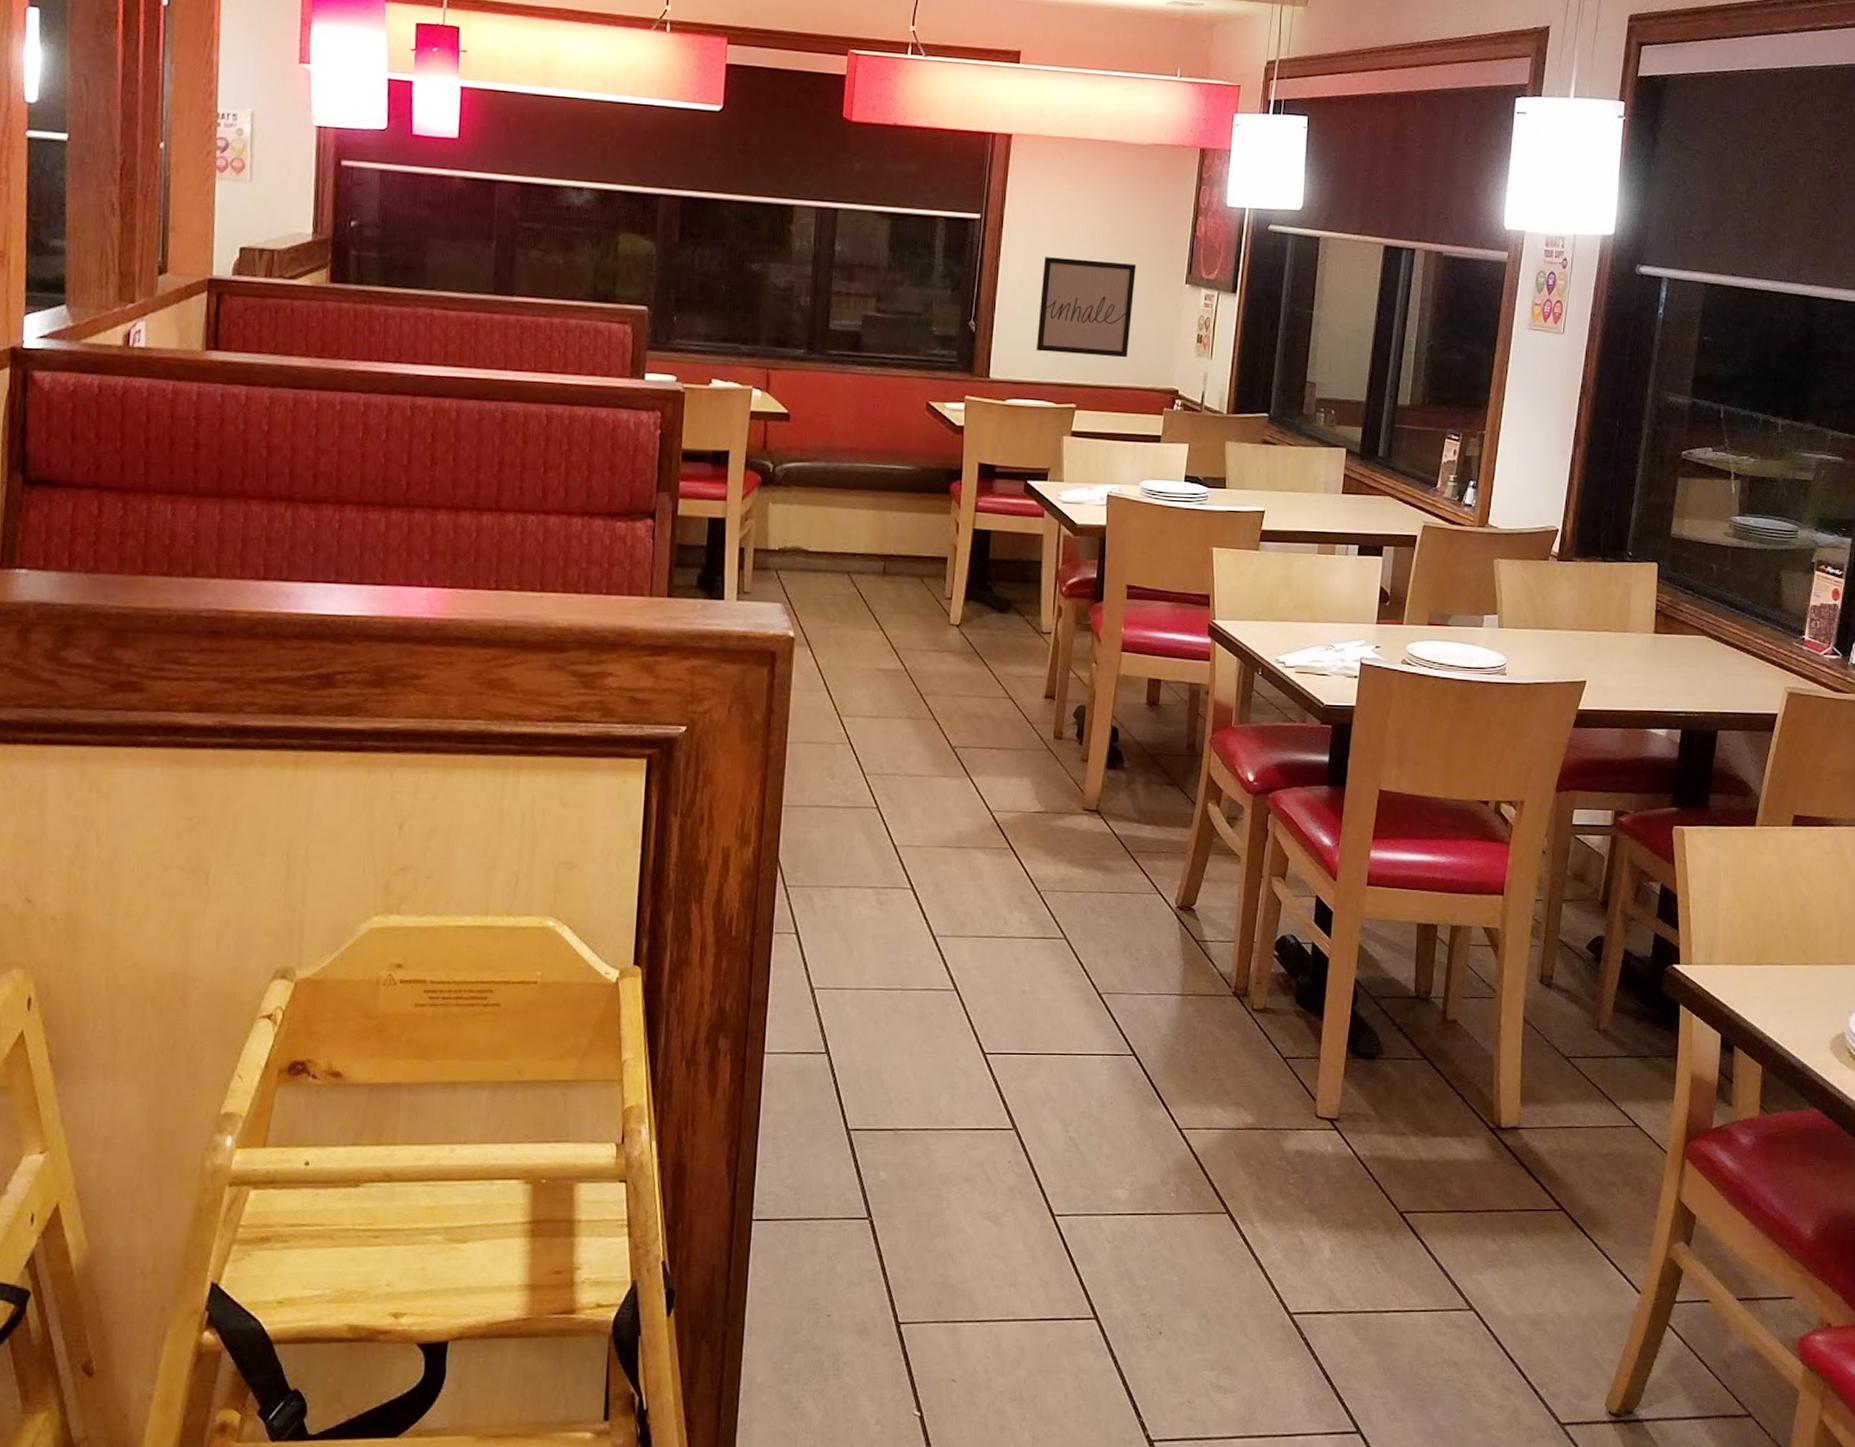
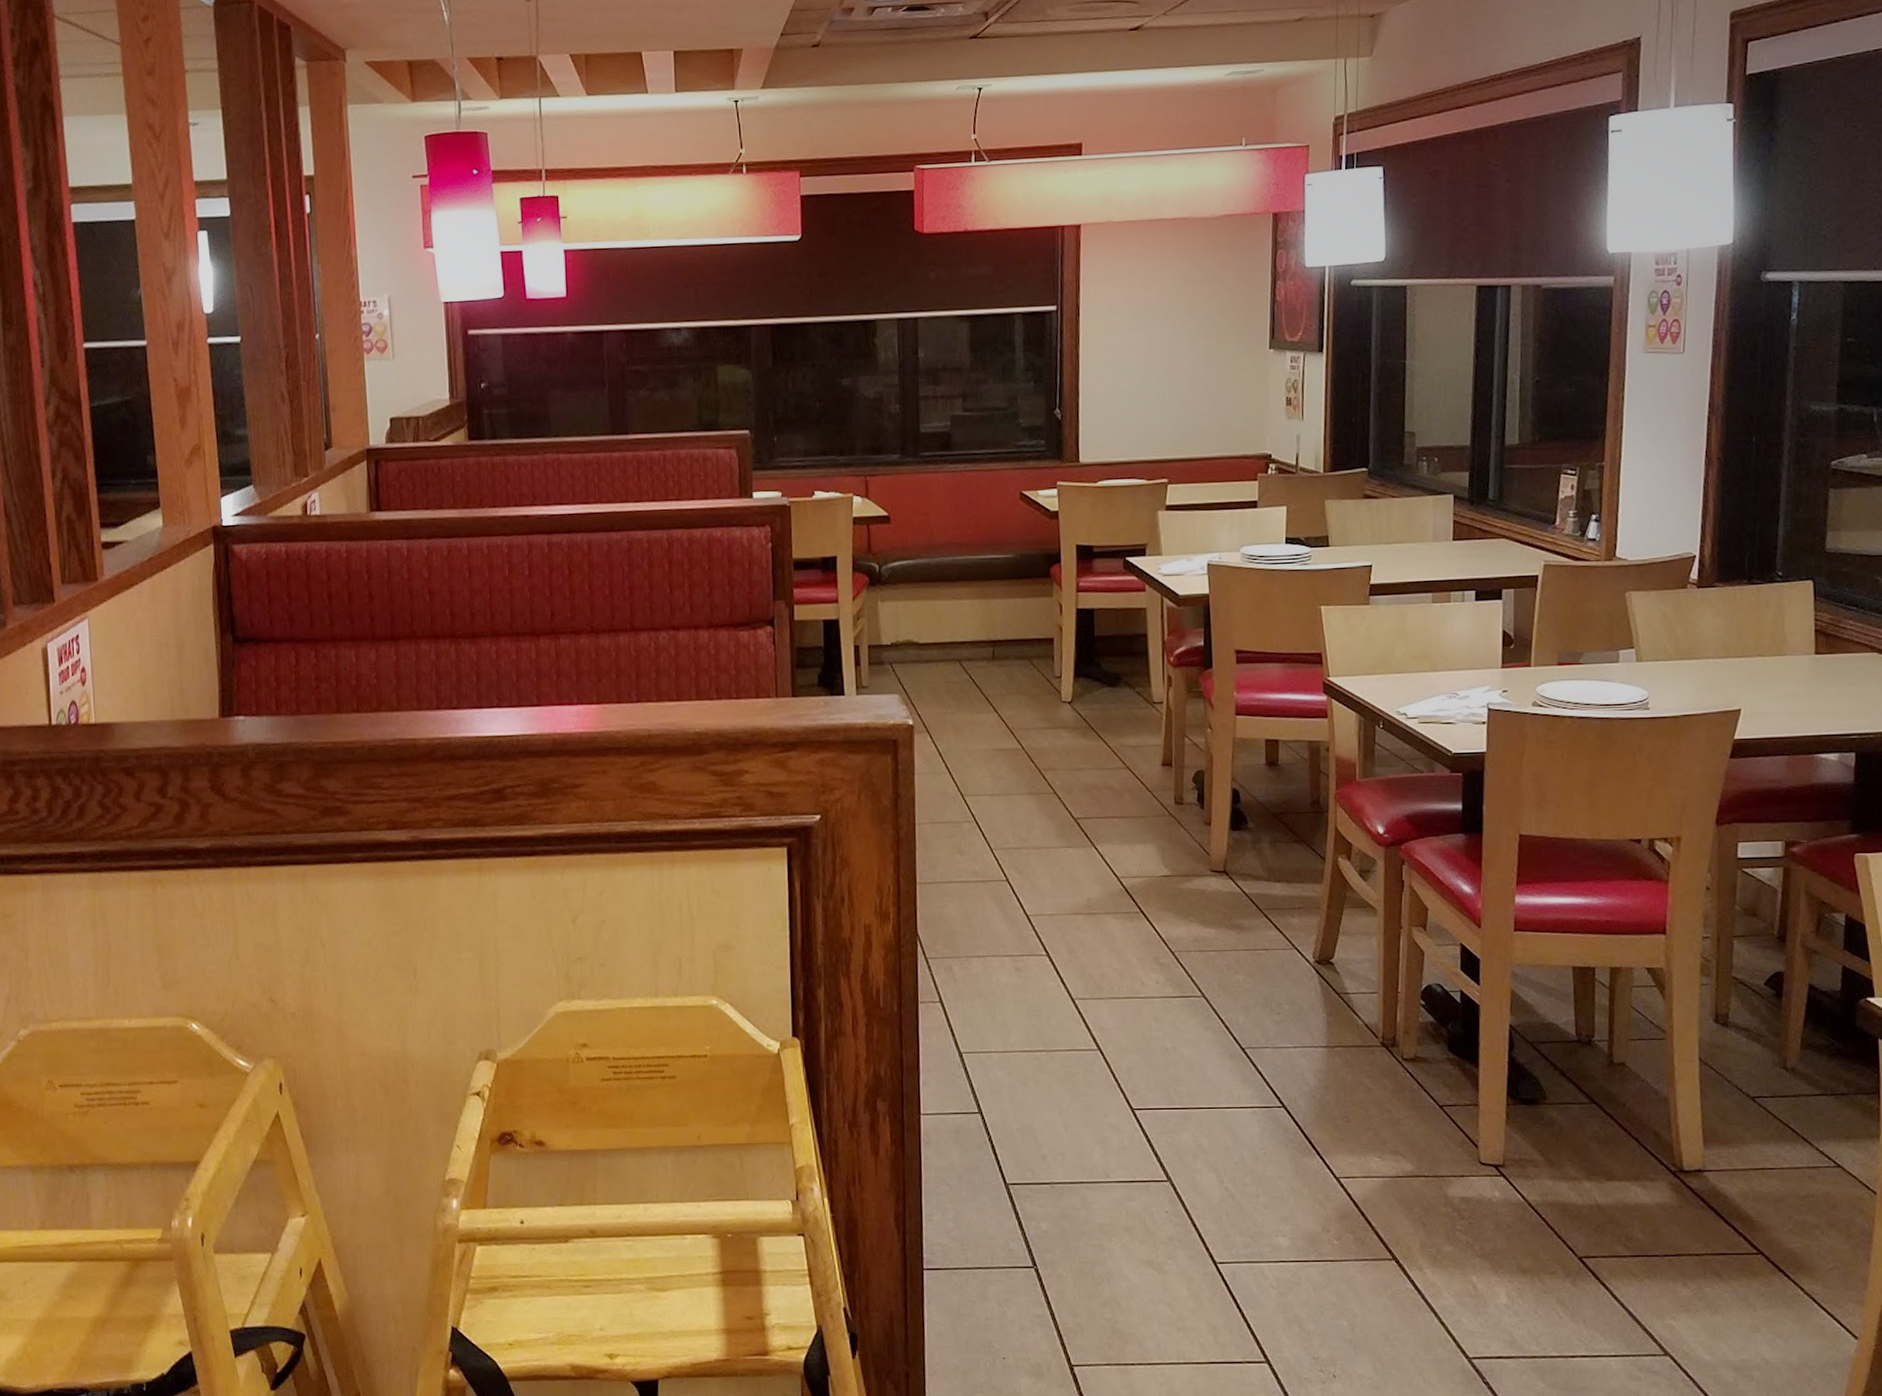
wall art: present [1035,257,1136,358] -> none [1122,336,1218,432]

